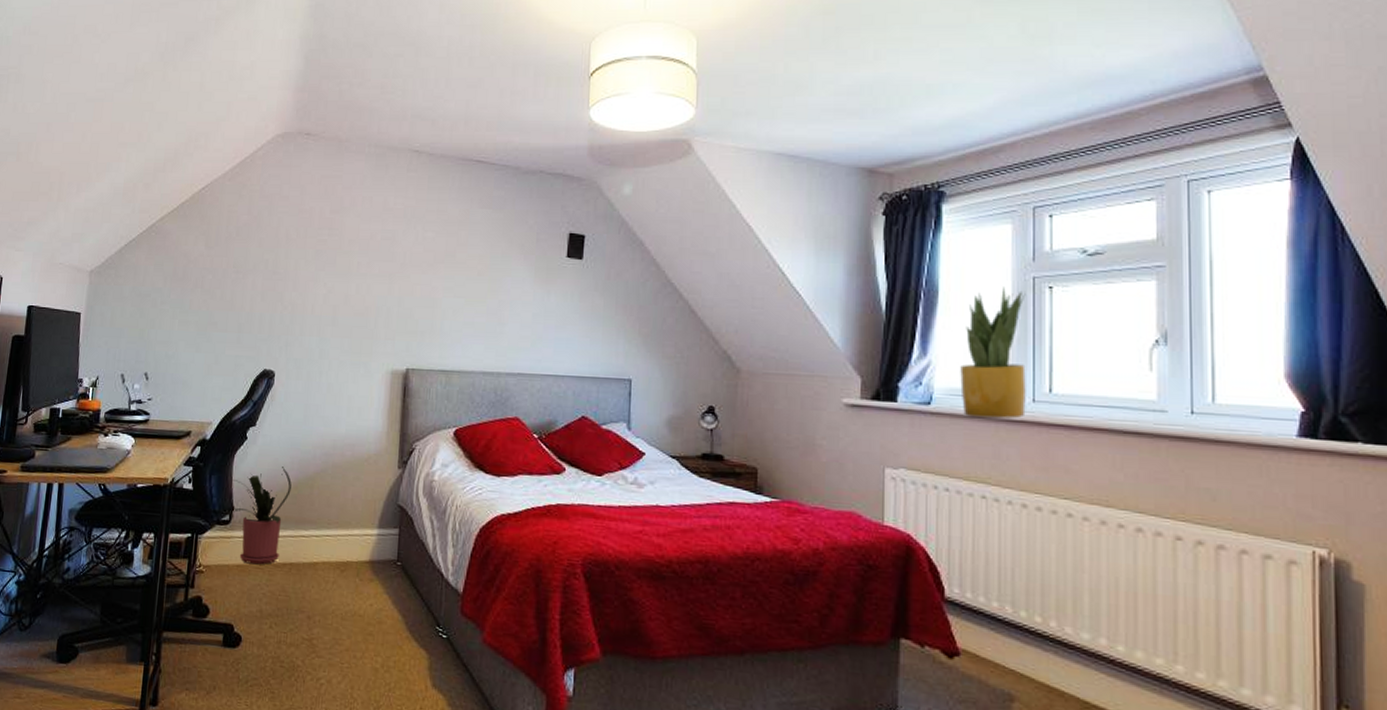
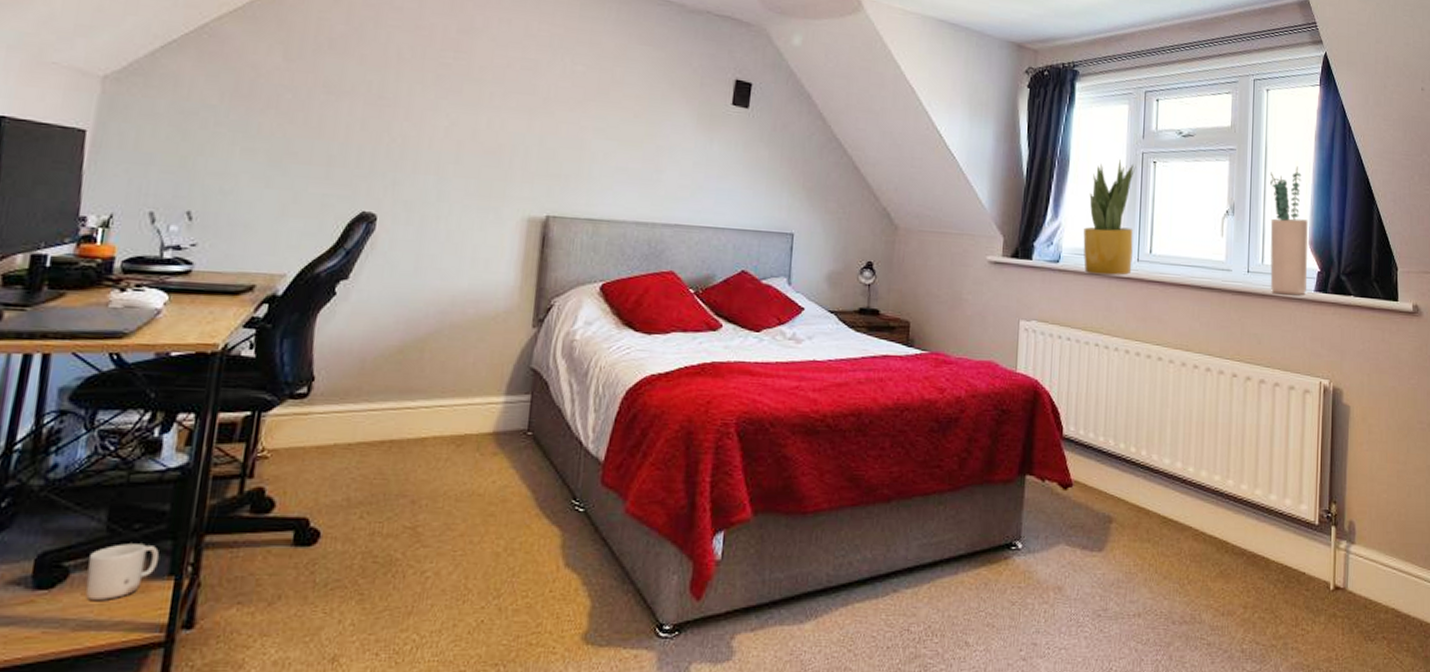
mug: none [88,633,134,677] -> present [85,543,160,600]
house plant: present [232,467,292,565] -> none [312,327,395,445]
vase: none [1220,281,1286,442] -> present [1270,166,1308,296]

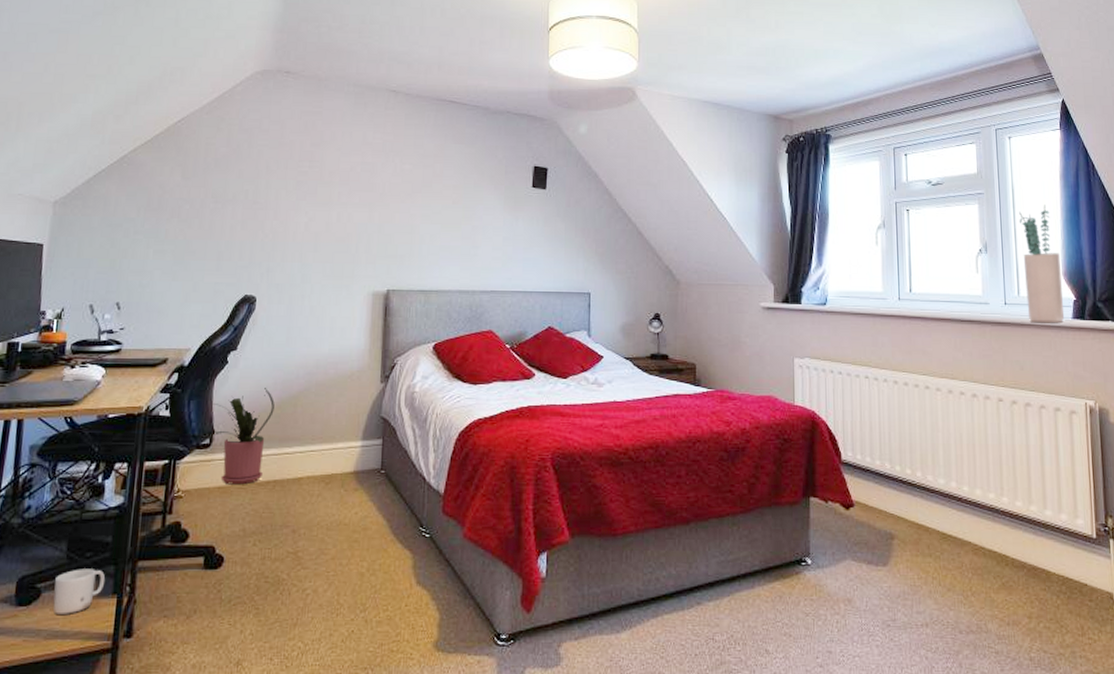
house plant: none [312,327,395,445] -> present [213,388,275,485]
planter: present [1083,160,1136,276] -> none [847,210,894,315]

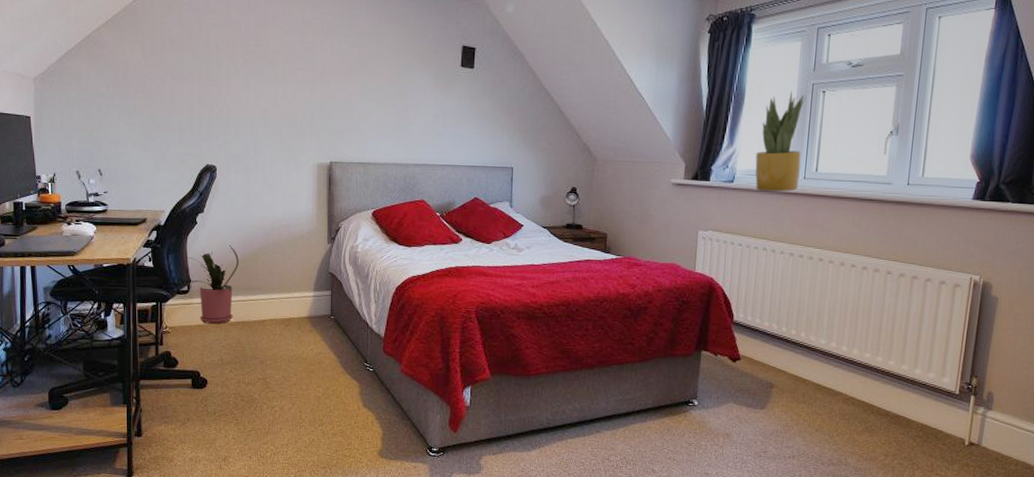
mug: present [53,569,106,614] -> none [77,384,116,418]
planter: none [847,210,894,315] -> present [755,91,806,192]
vase: present [1019,204,1065,323] -> none [928,87,971,204]

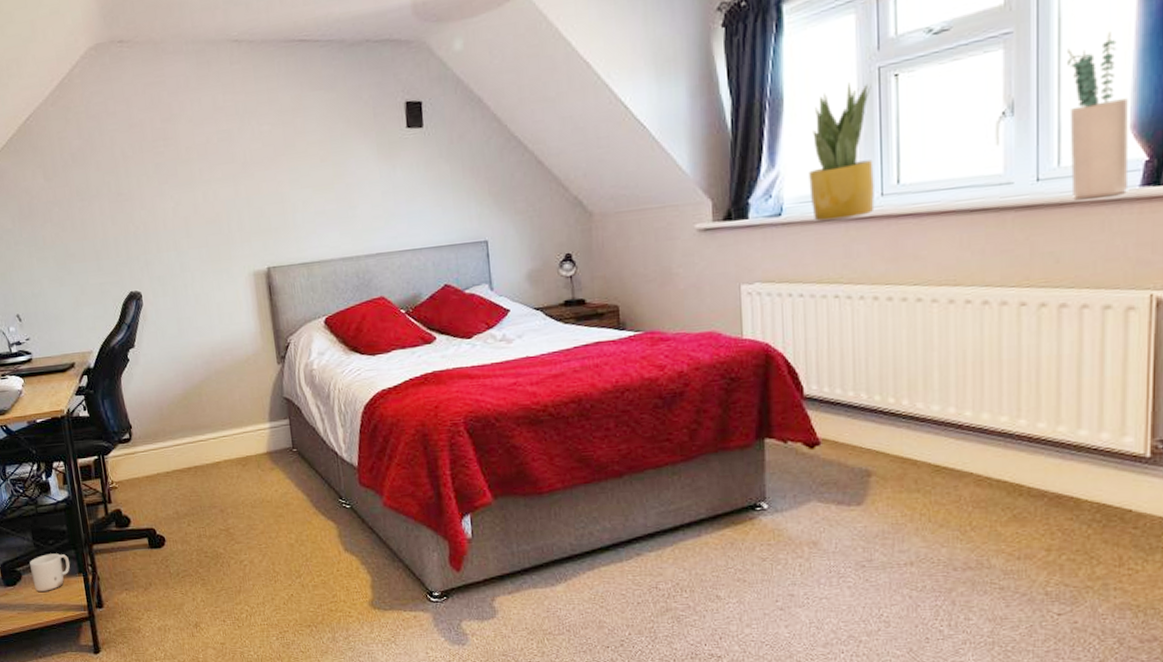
mug: none [77,384,116,418] -> present [29,553,71,592]
house plant: present [187,245,239,324] -> none [124,381,183,474]
vase: none [928,87,971,204] -> present [1068,32,1129,200]

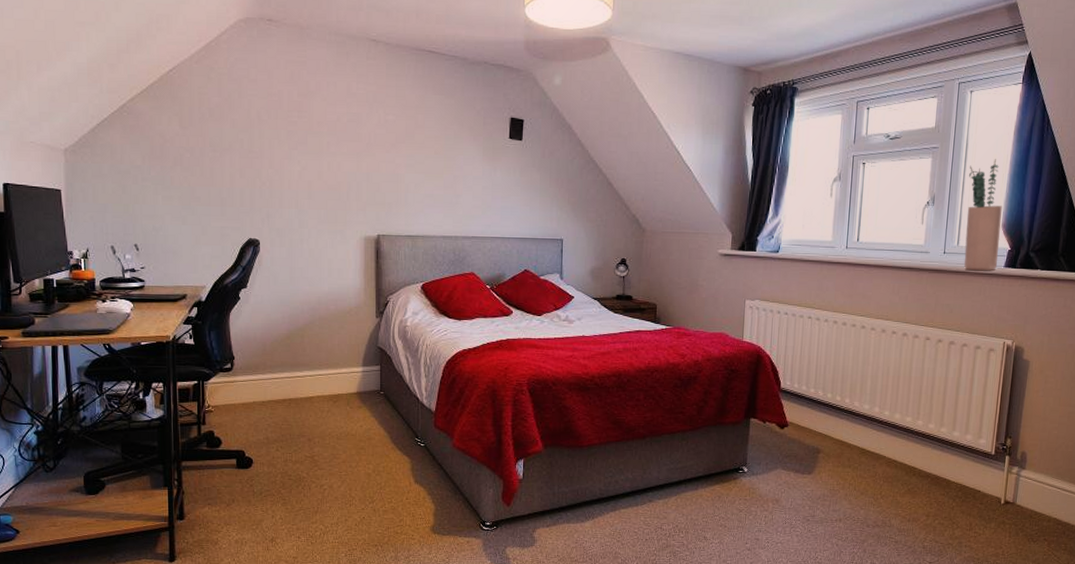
mug: present [29,553,71,592] -> none [114,467,157,501]
planter: present [809,82,875,222] -> none [799,163,847,262]

